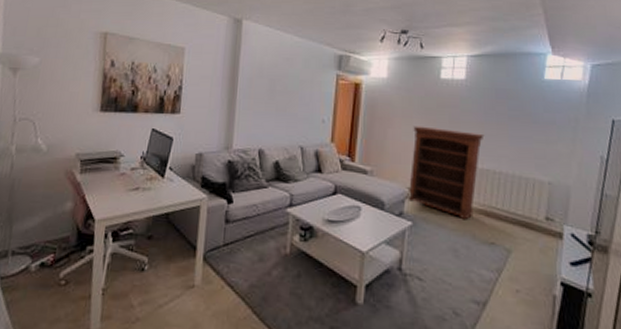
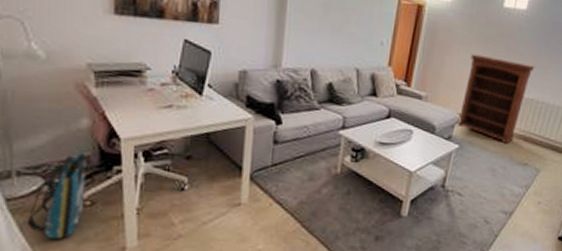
tote bag: none [12,232,67,318] -> present [26,151,87,239]

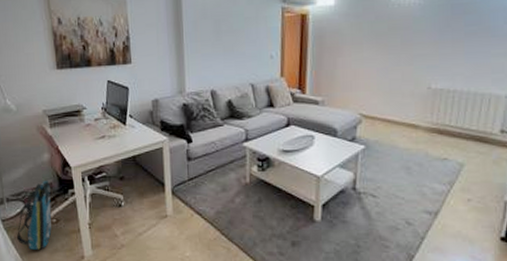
bookshelf: present [456,53,535,144] -> none [358,51,439,140]

